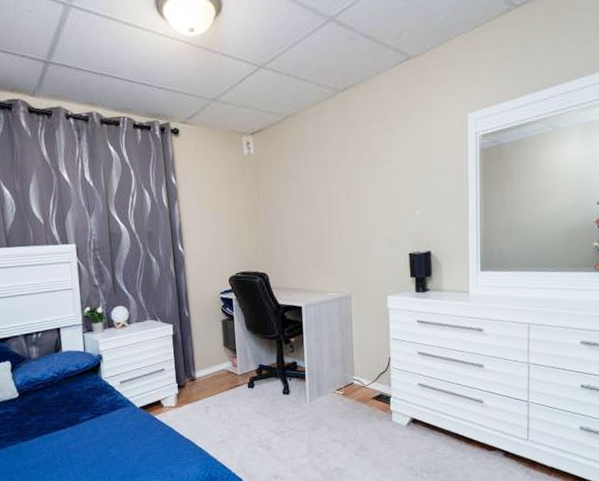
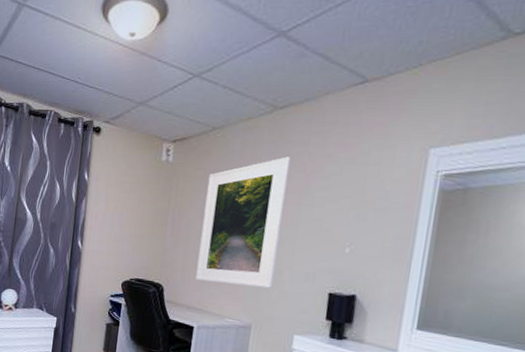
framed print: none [290,135,363,263] -> present [196,156,290,288]

